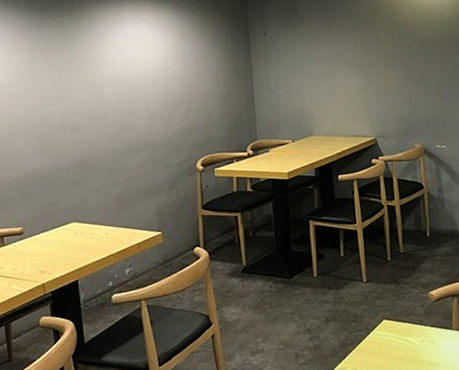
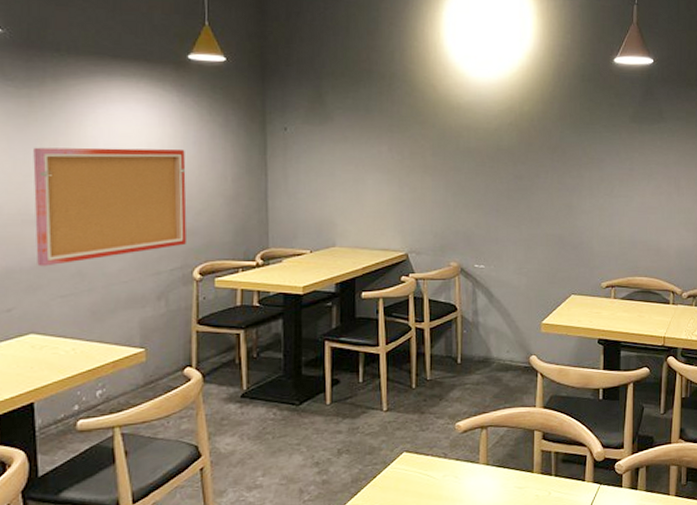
wall art: none [67,58,189,165] -> present [33,147,187,267]

